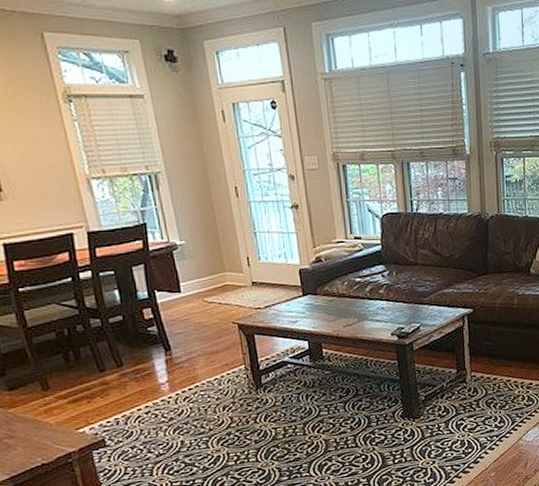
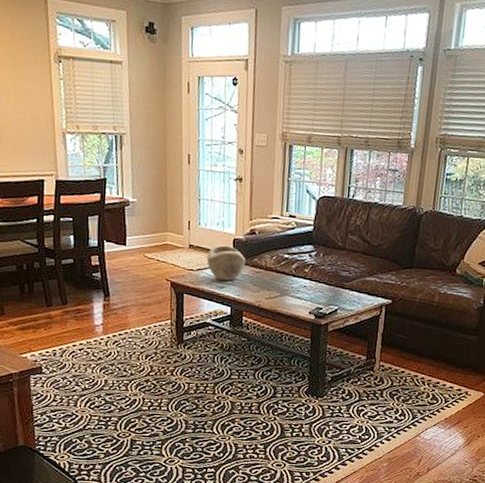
decorative bowl: none [273,277,317,315] -> present [206,245,246,281]

